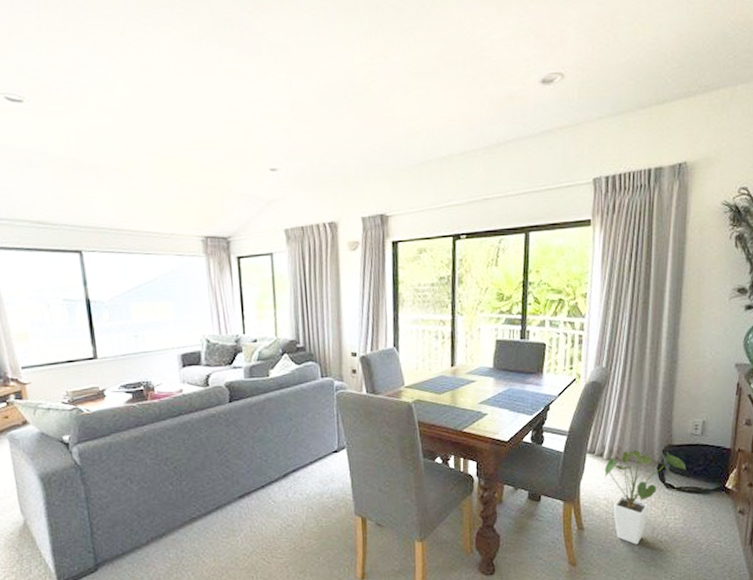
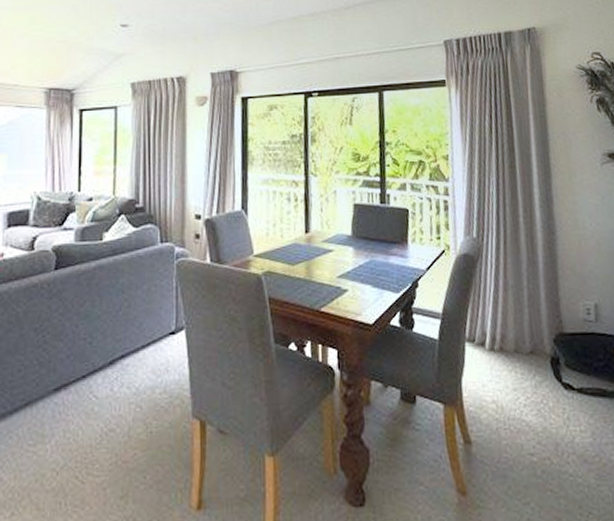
house plant: present [604,449,687,545] -> none [488,338,585,466]

